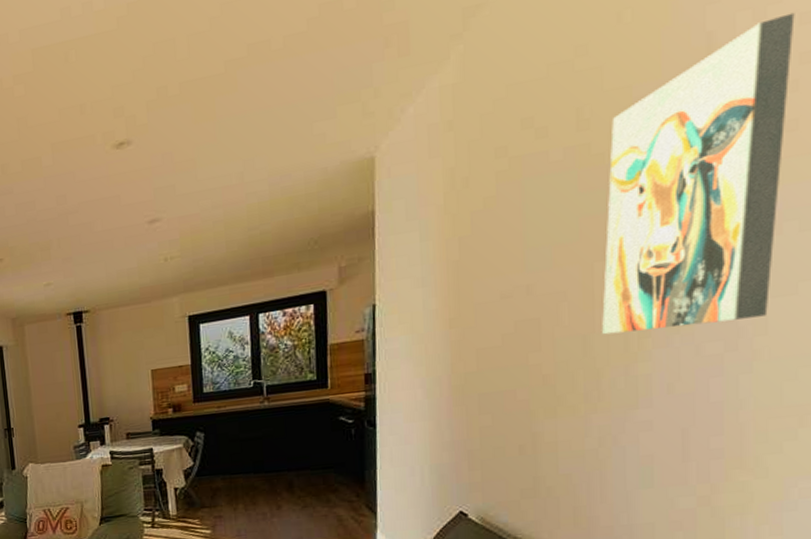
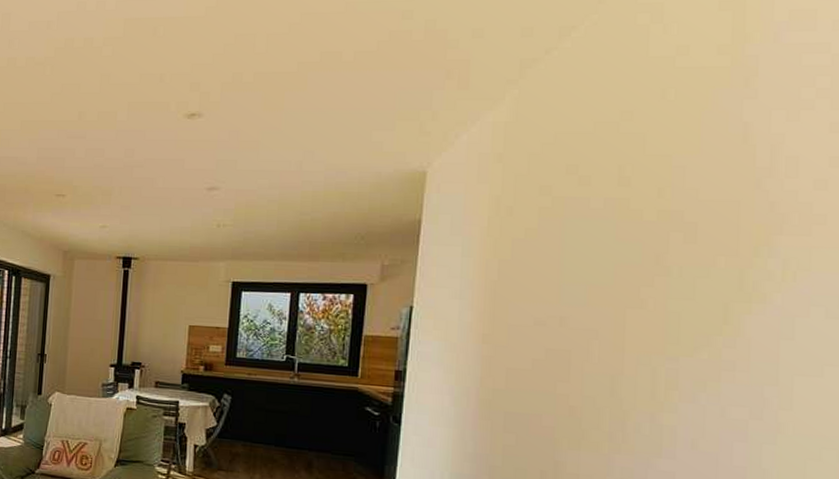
wall art: present [602,12,795,335] -> none [630,120,826,392]

